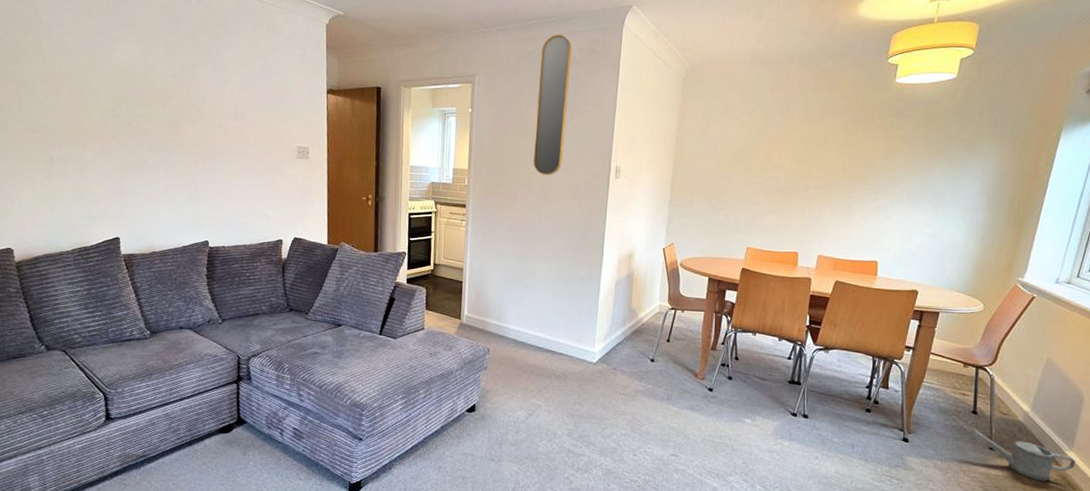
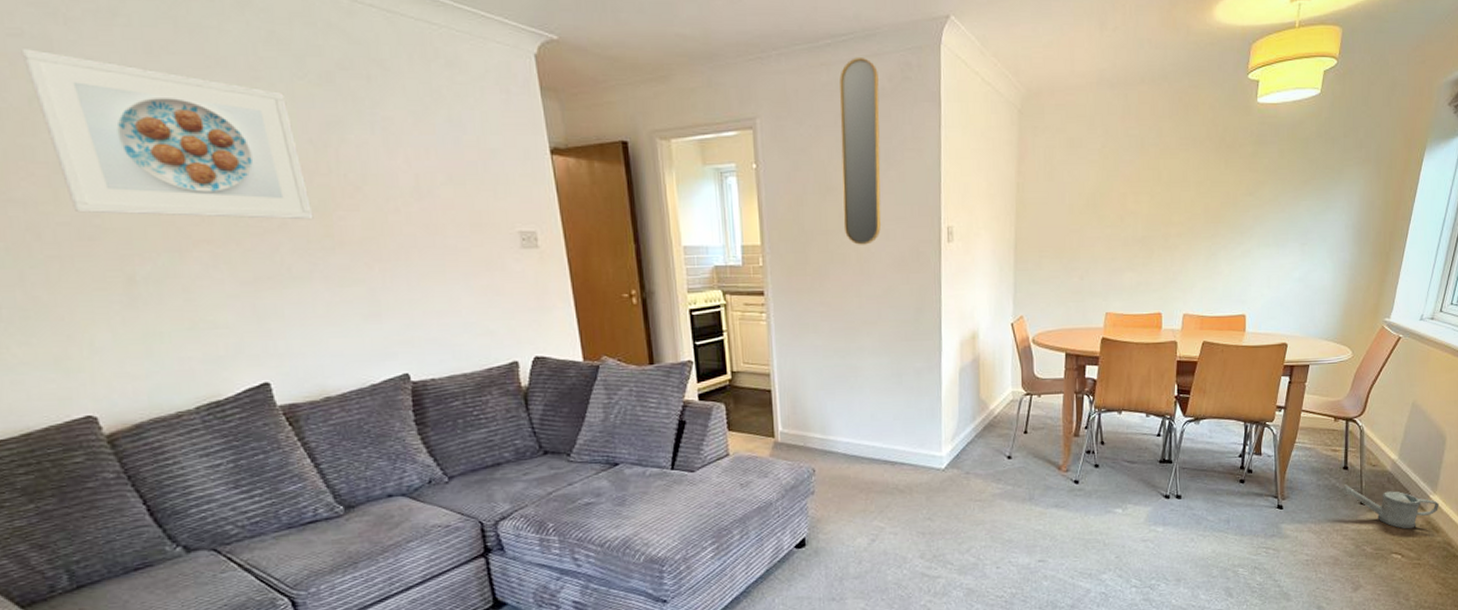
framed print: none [19,10,167,129] -> present [21,47,314,220]

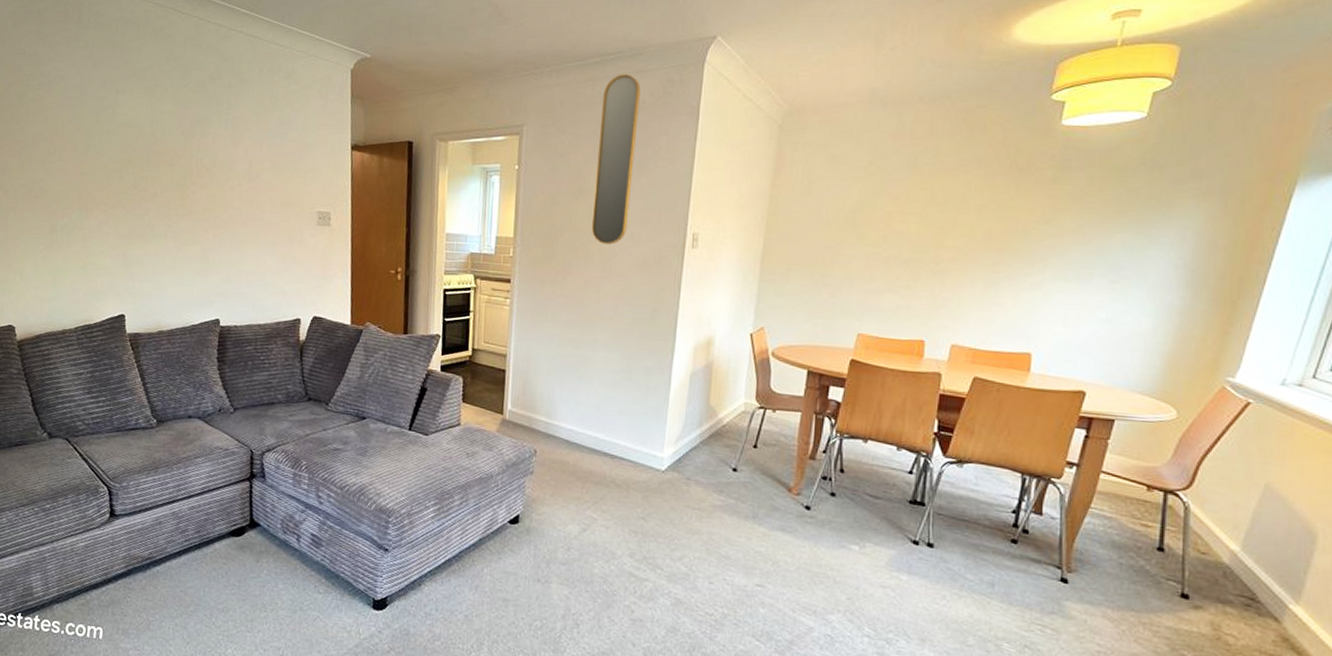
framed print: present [21,47,314,220] -> none [21,62,176,193]
watering can: present [1343,484,1439,529] -> none [1156,569,1304,643]

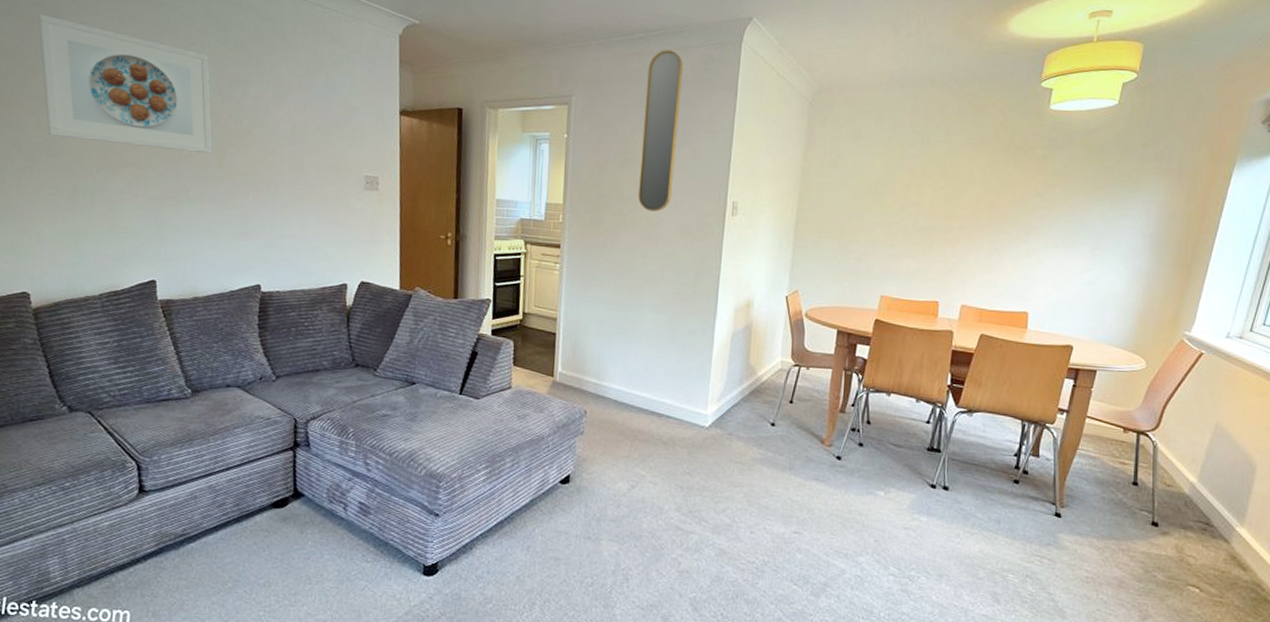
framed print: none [21,62,176,193] -> present [38,13,213,154]

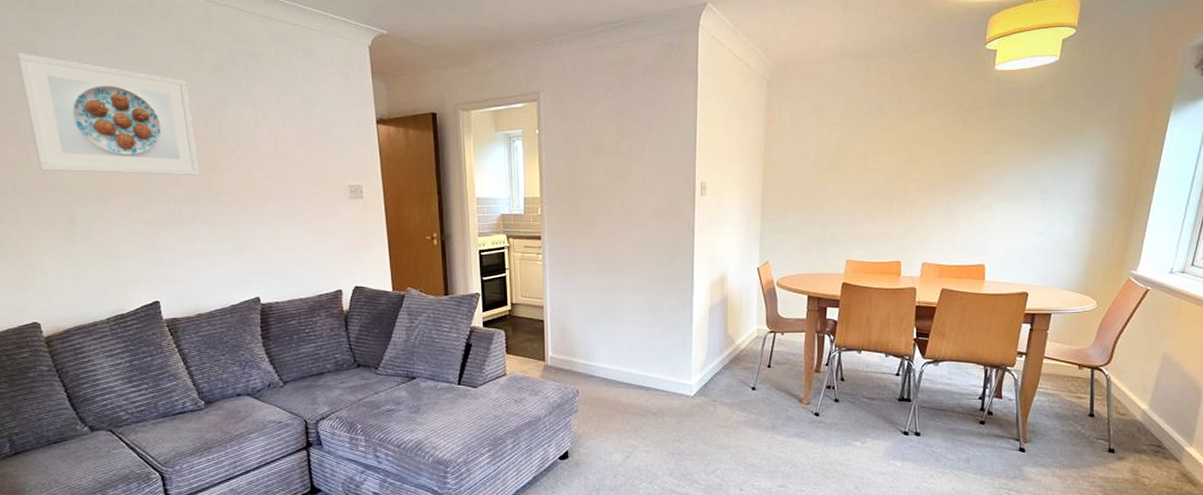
home mirror: present [637,50,683,212] -> none [610,41,644,198]

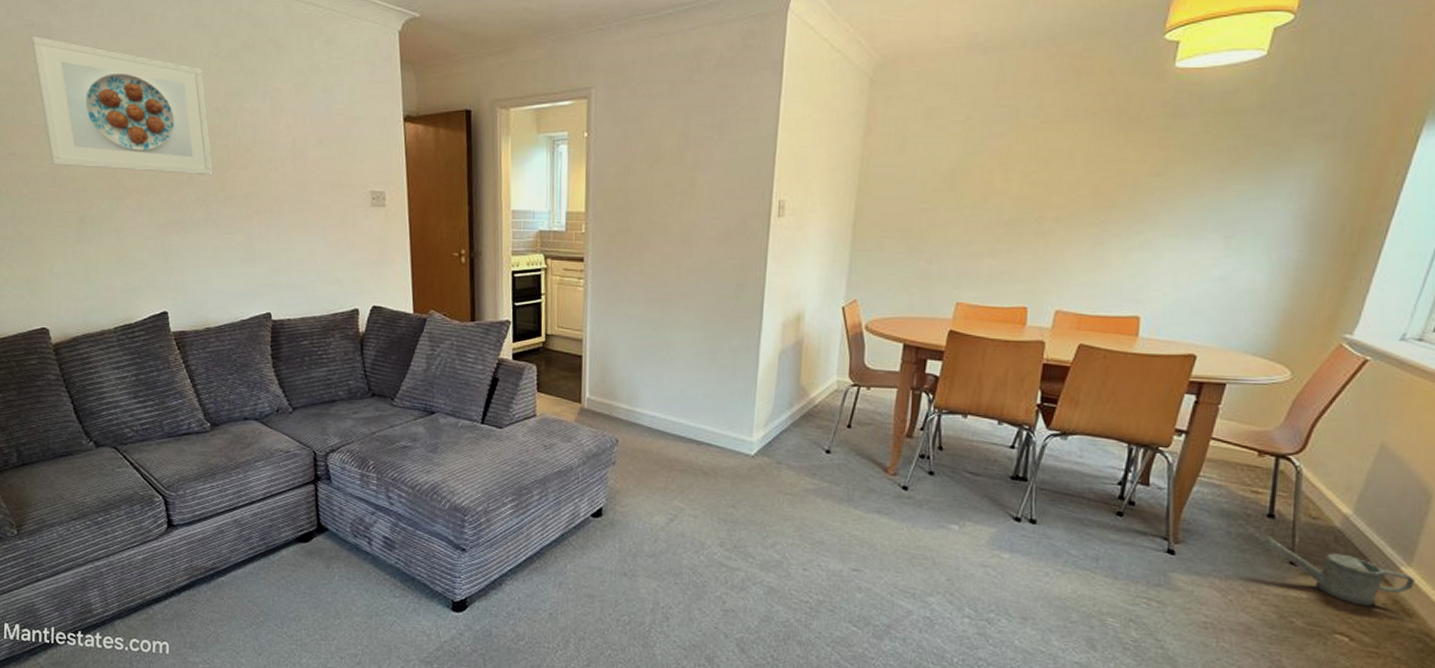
watering can: none [1089,432,1196,480] -> present [1265,536,1415,606]

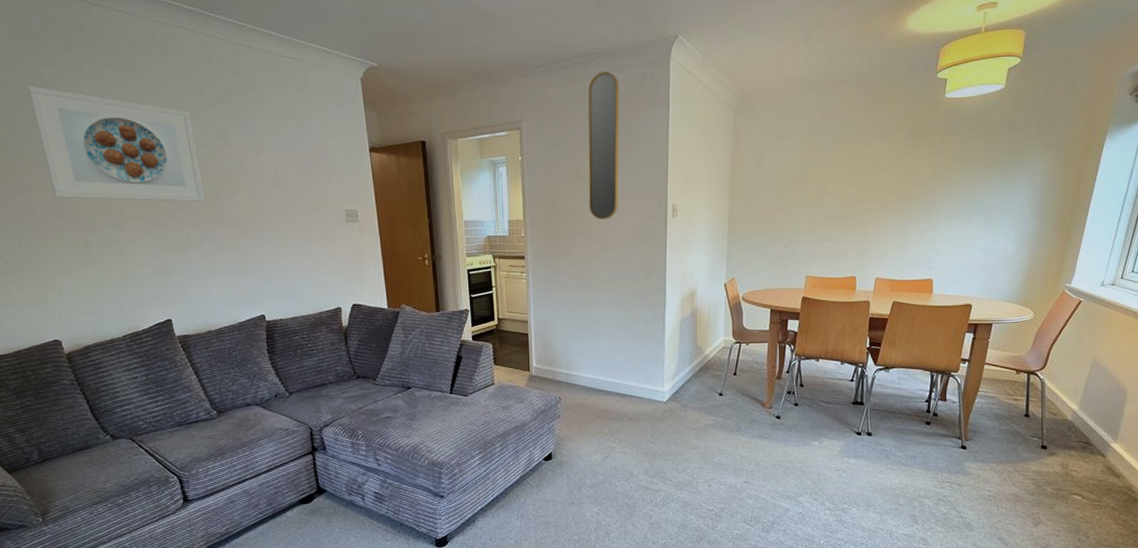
home mirror: none [669,27,718,216] -> present [588,72,620,220]
watering can: present [1265,536,1415,606] -> none [1025,430,1120,473]

